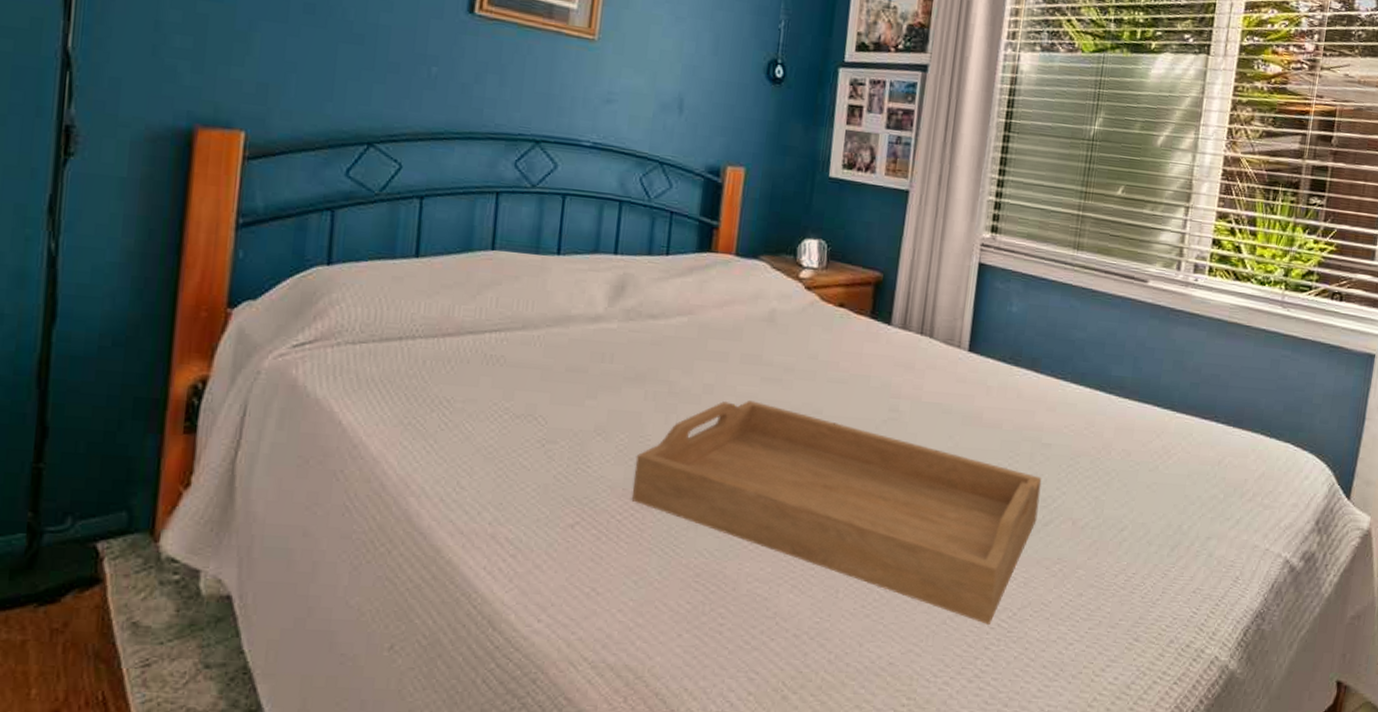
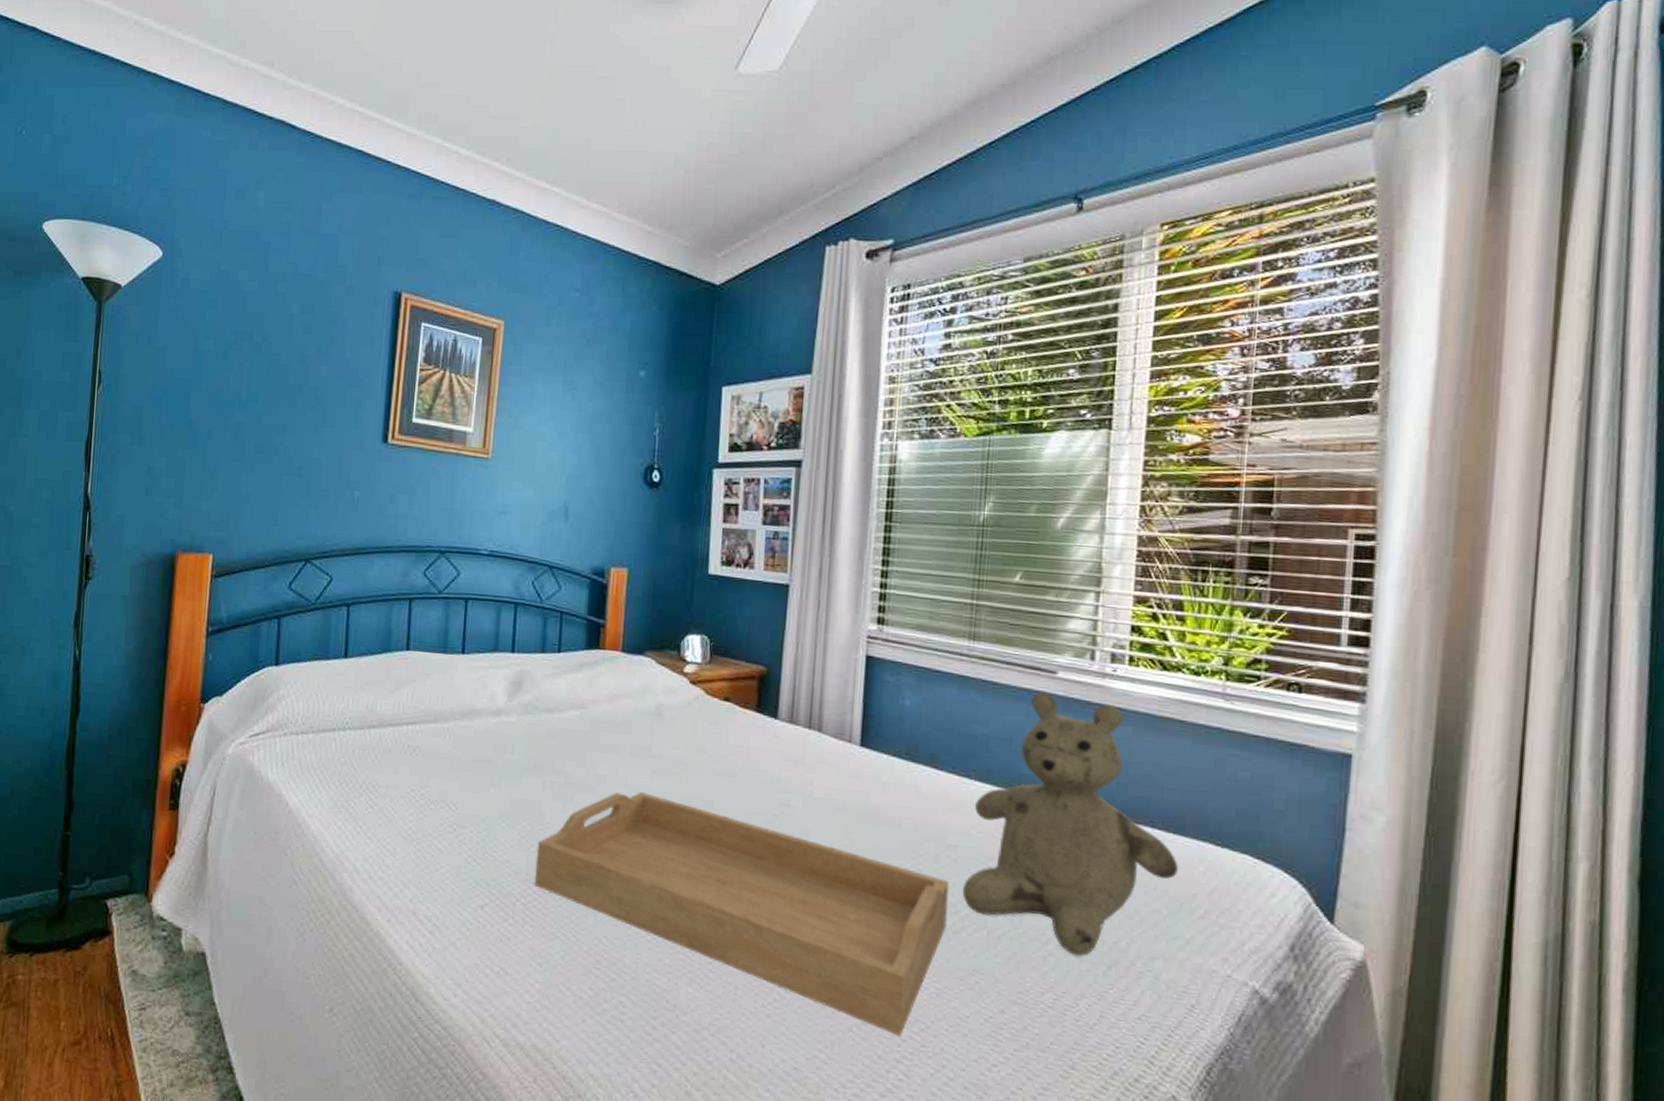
teddy bear: none [1052,299,1235,541] -> present [962,692,1178,957]

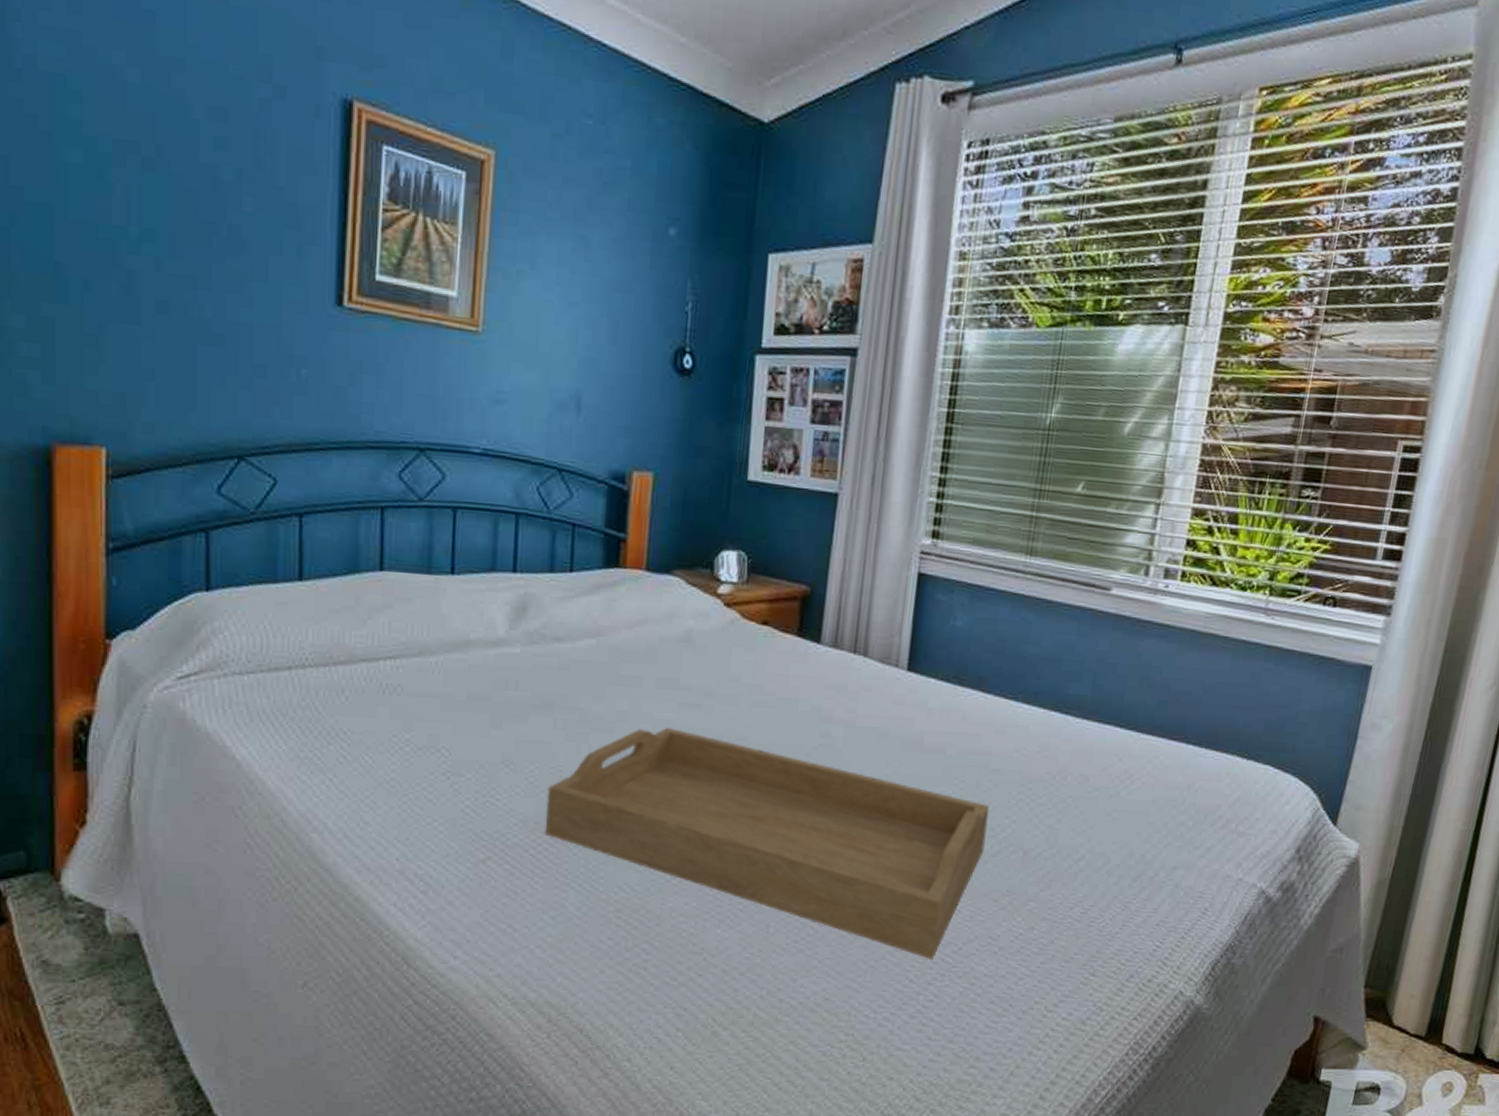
teddy bear: present [962,692,1178,957] -> none [1001,610,1207,871]

